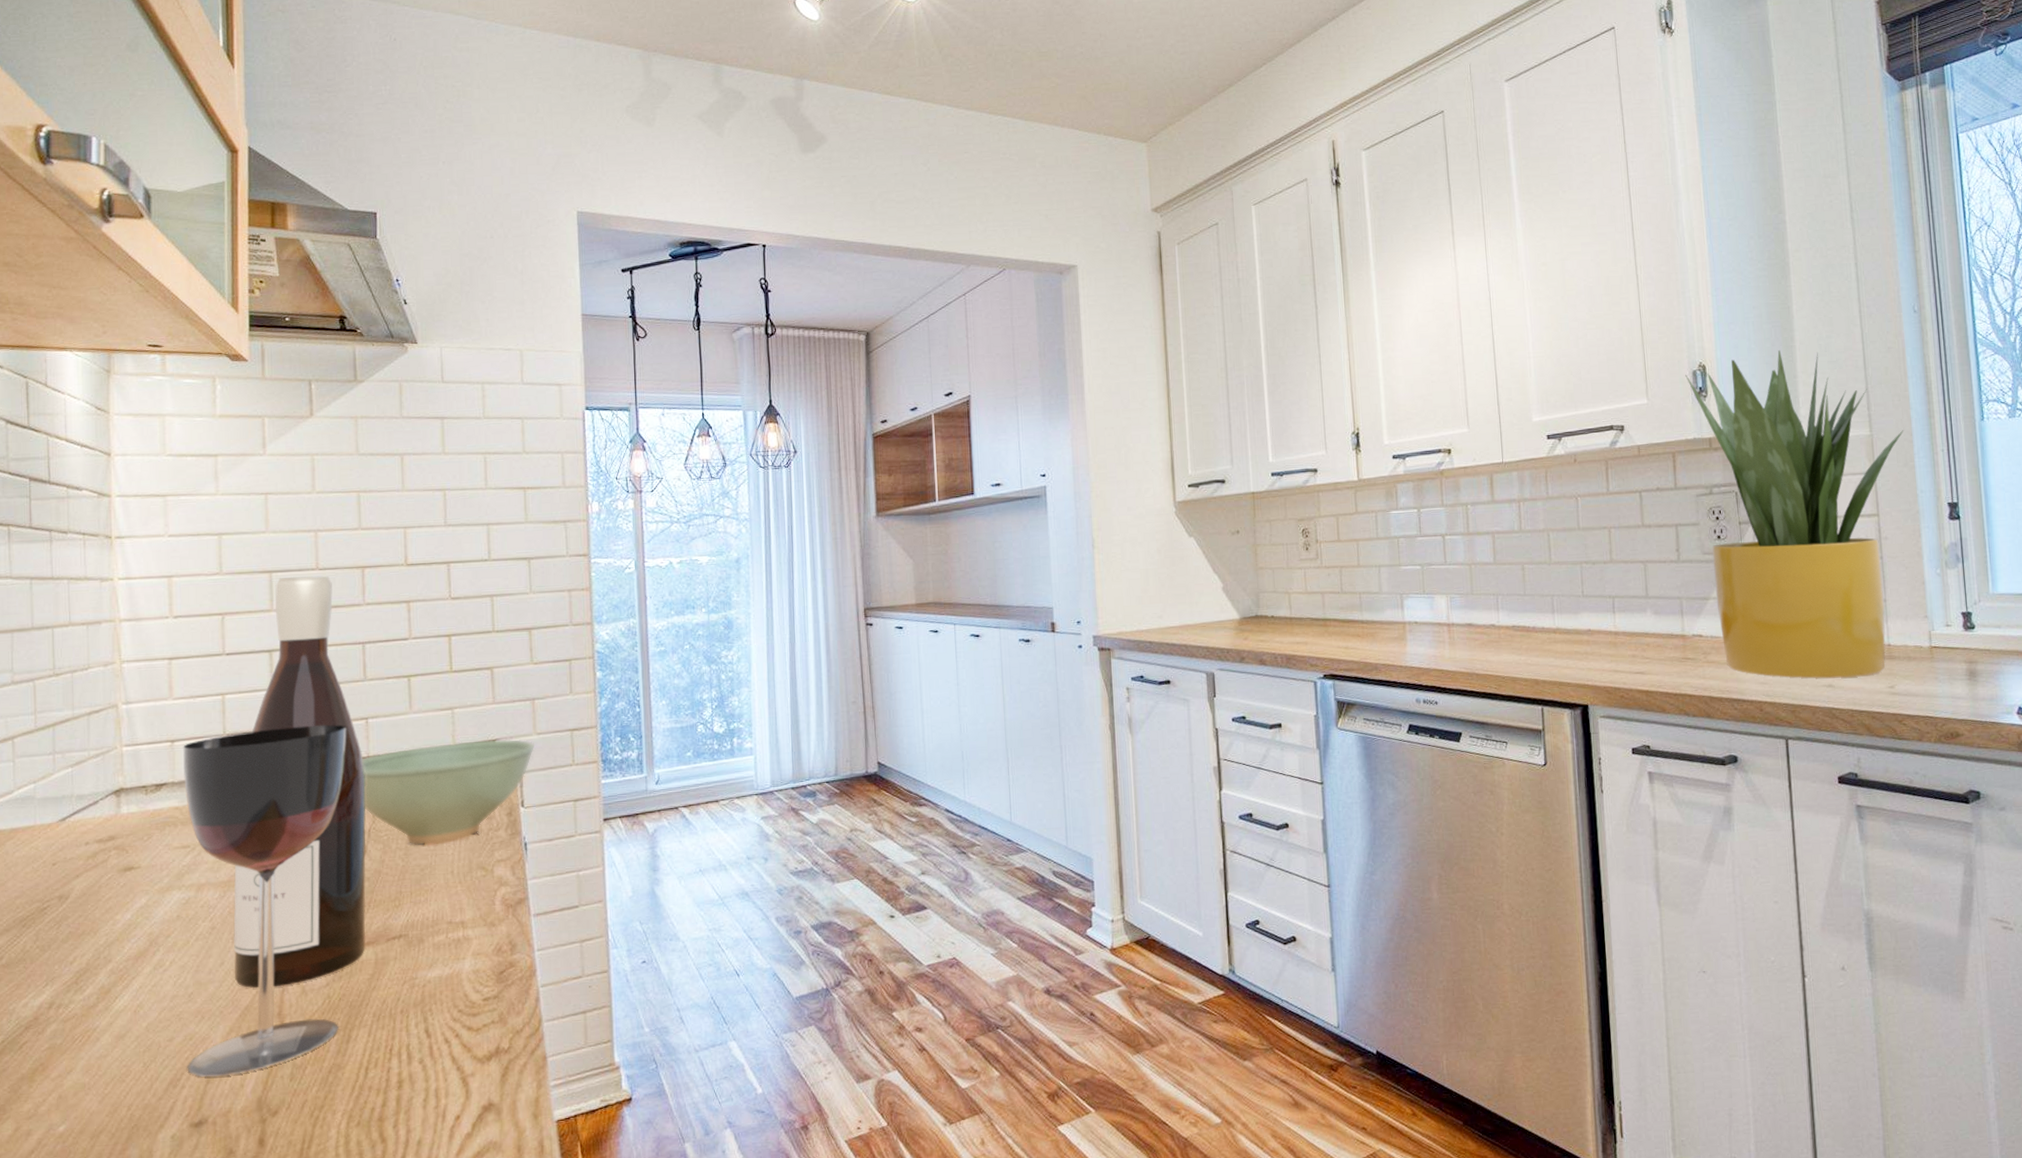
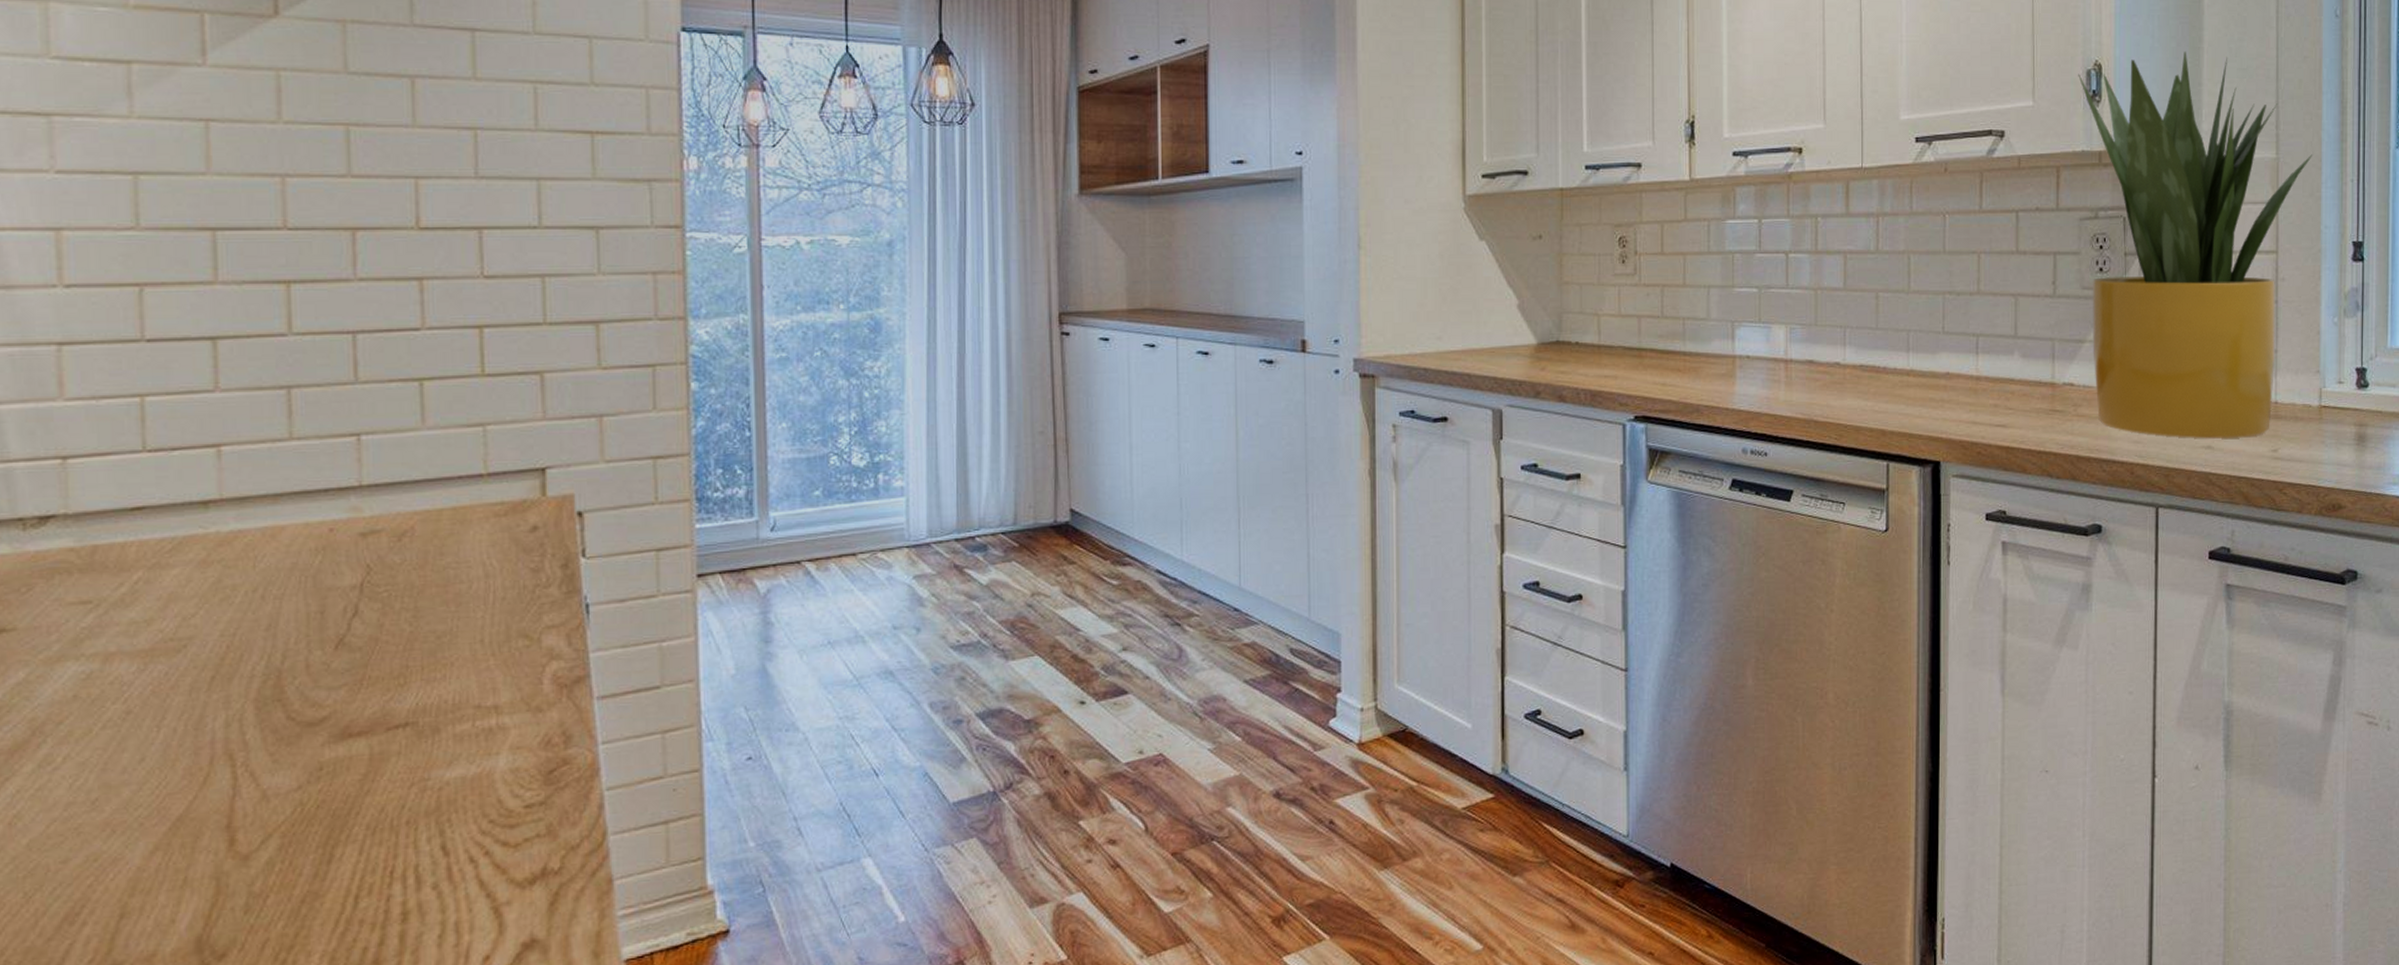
wineglass: present [183,725,347,1077] -> none [80,441,328,911]
bottle: present [233,576,366,988] -> none [159,238,357,792]
bowl: present [362,739,536,845] -> none [352,467,603,605]

